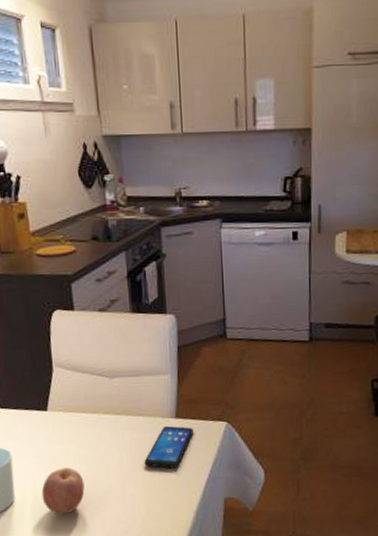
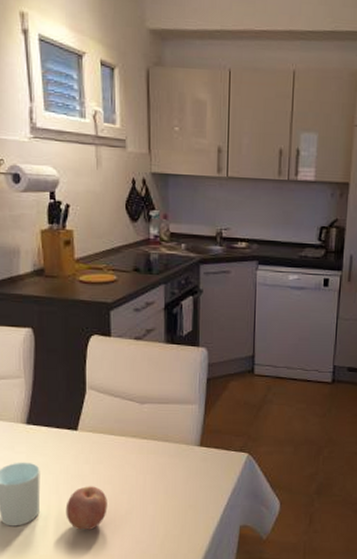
smartphone: present [144,426,193,468] -> none [166,454,216,494]

